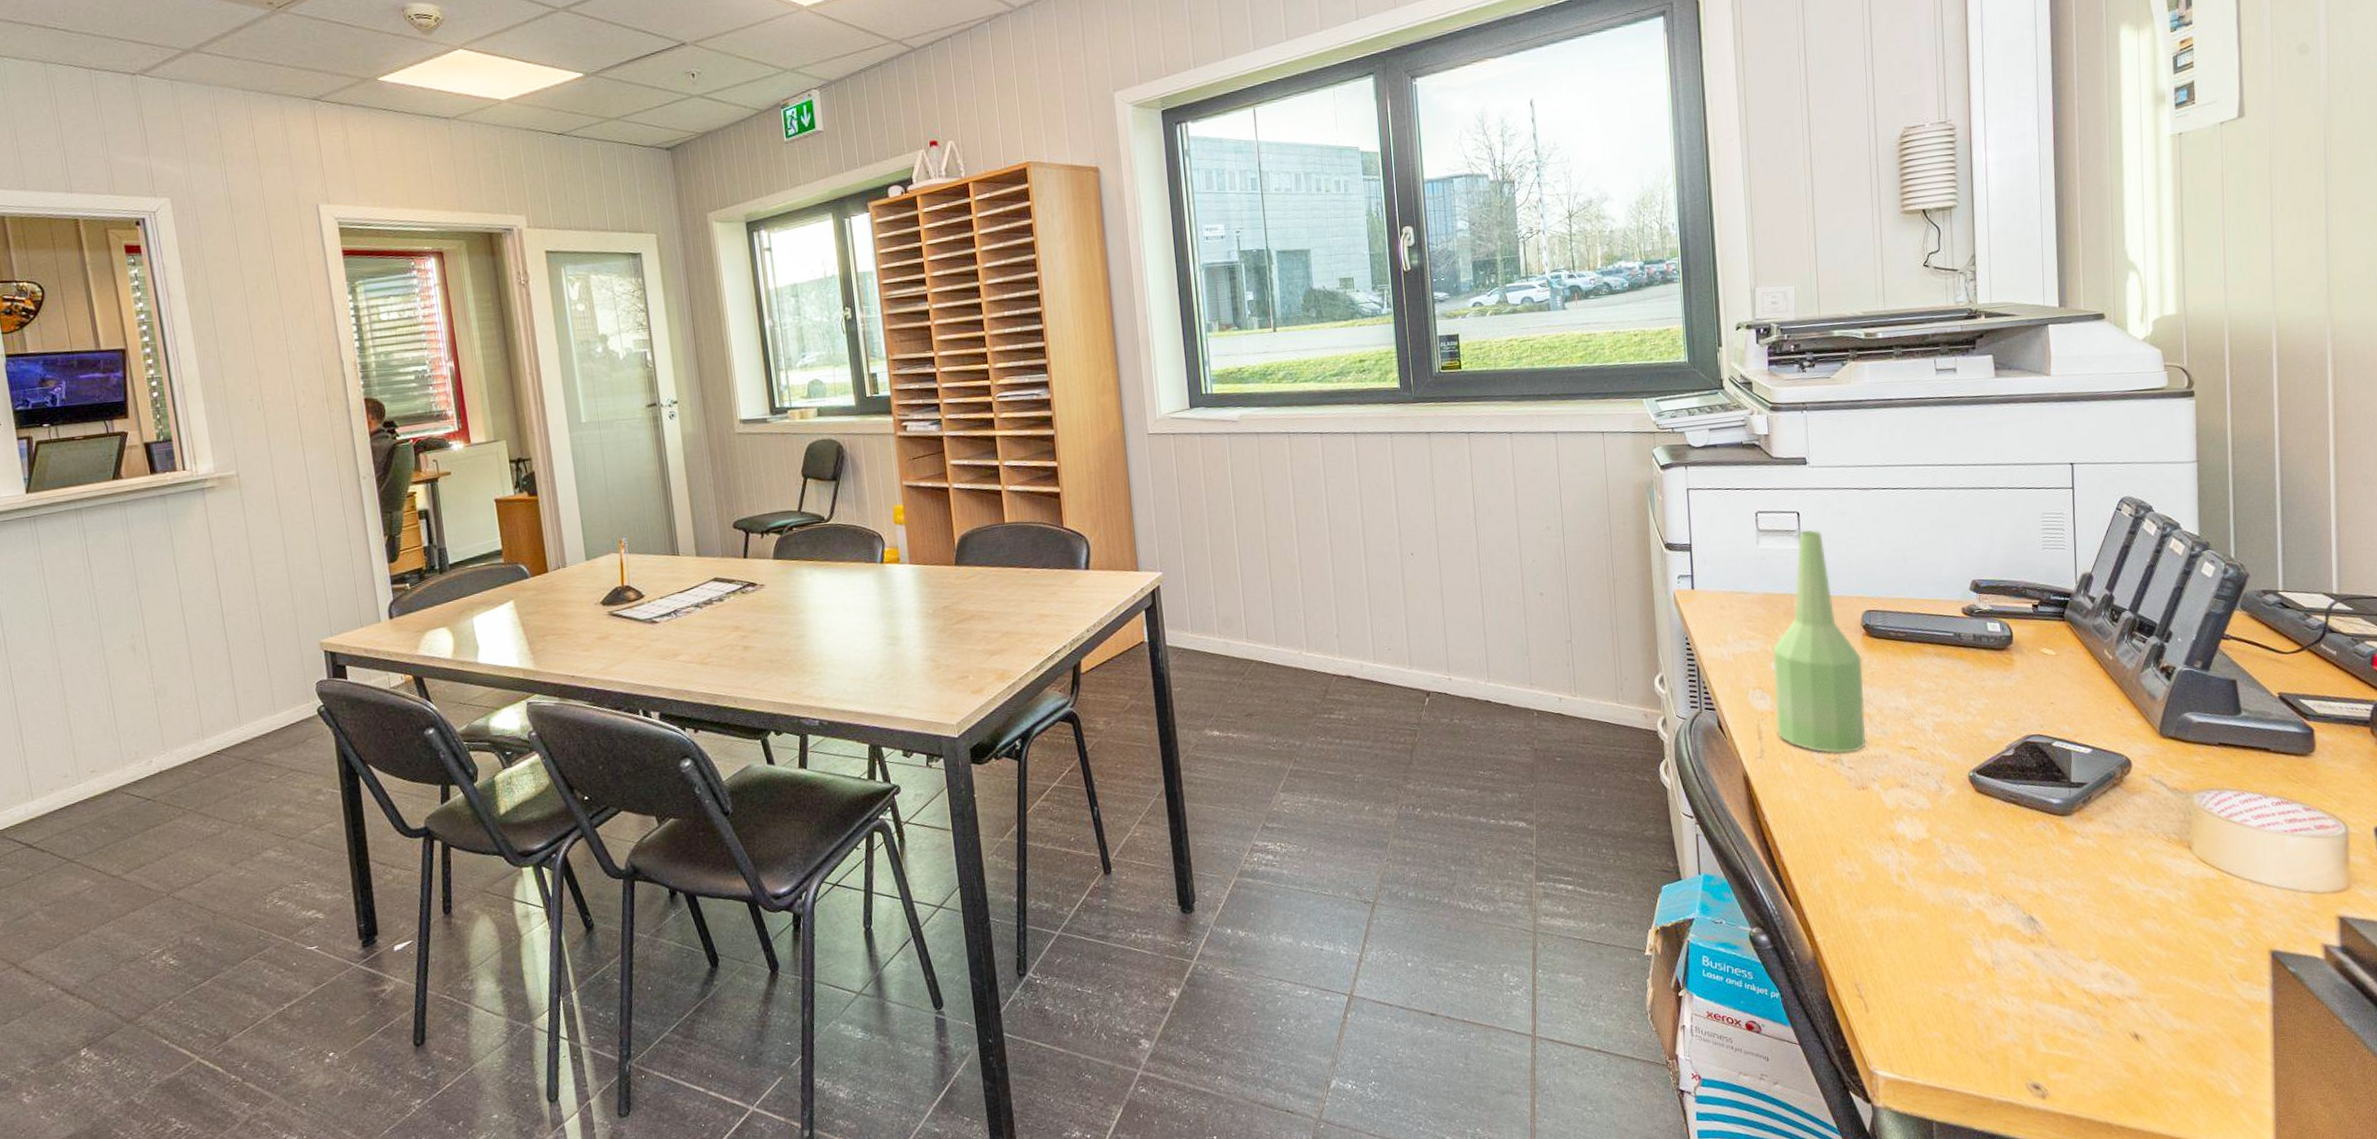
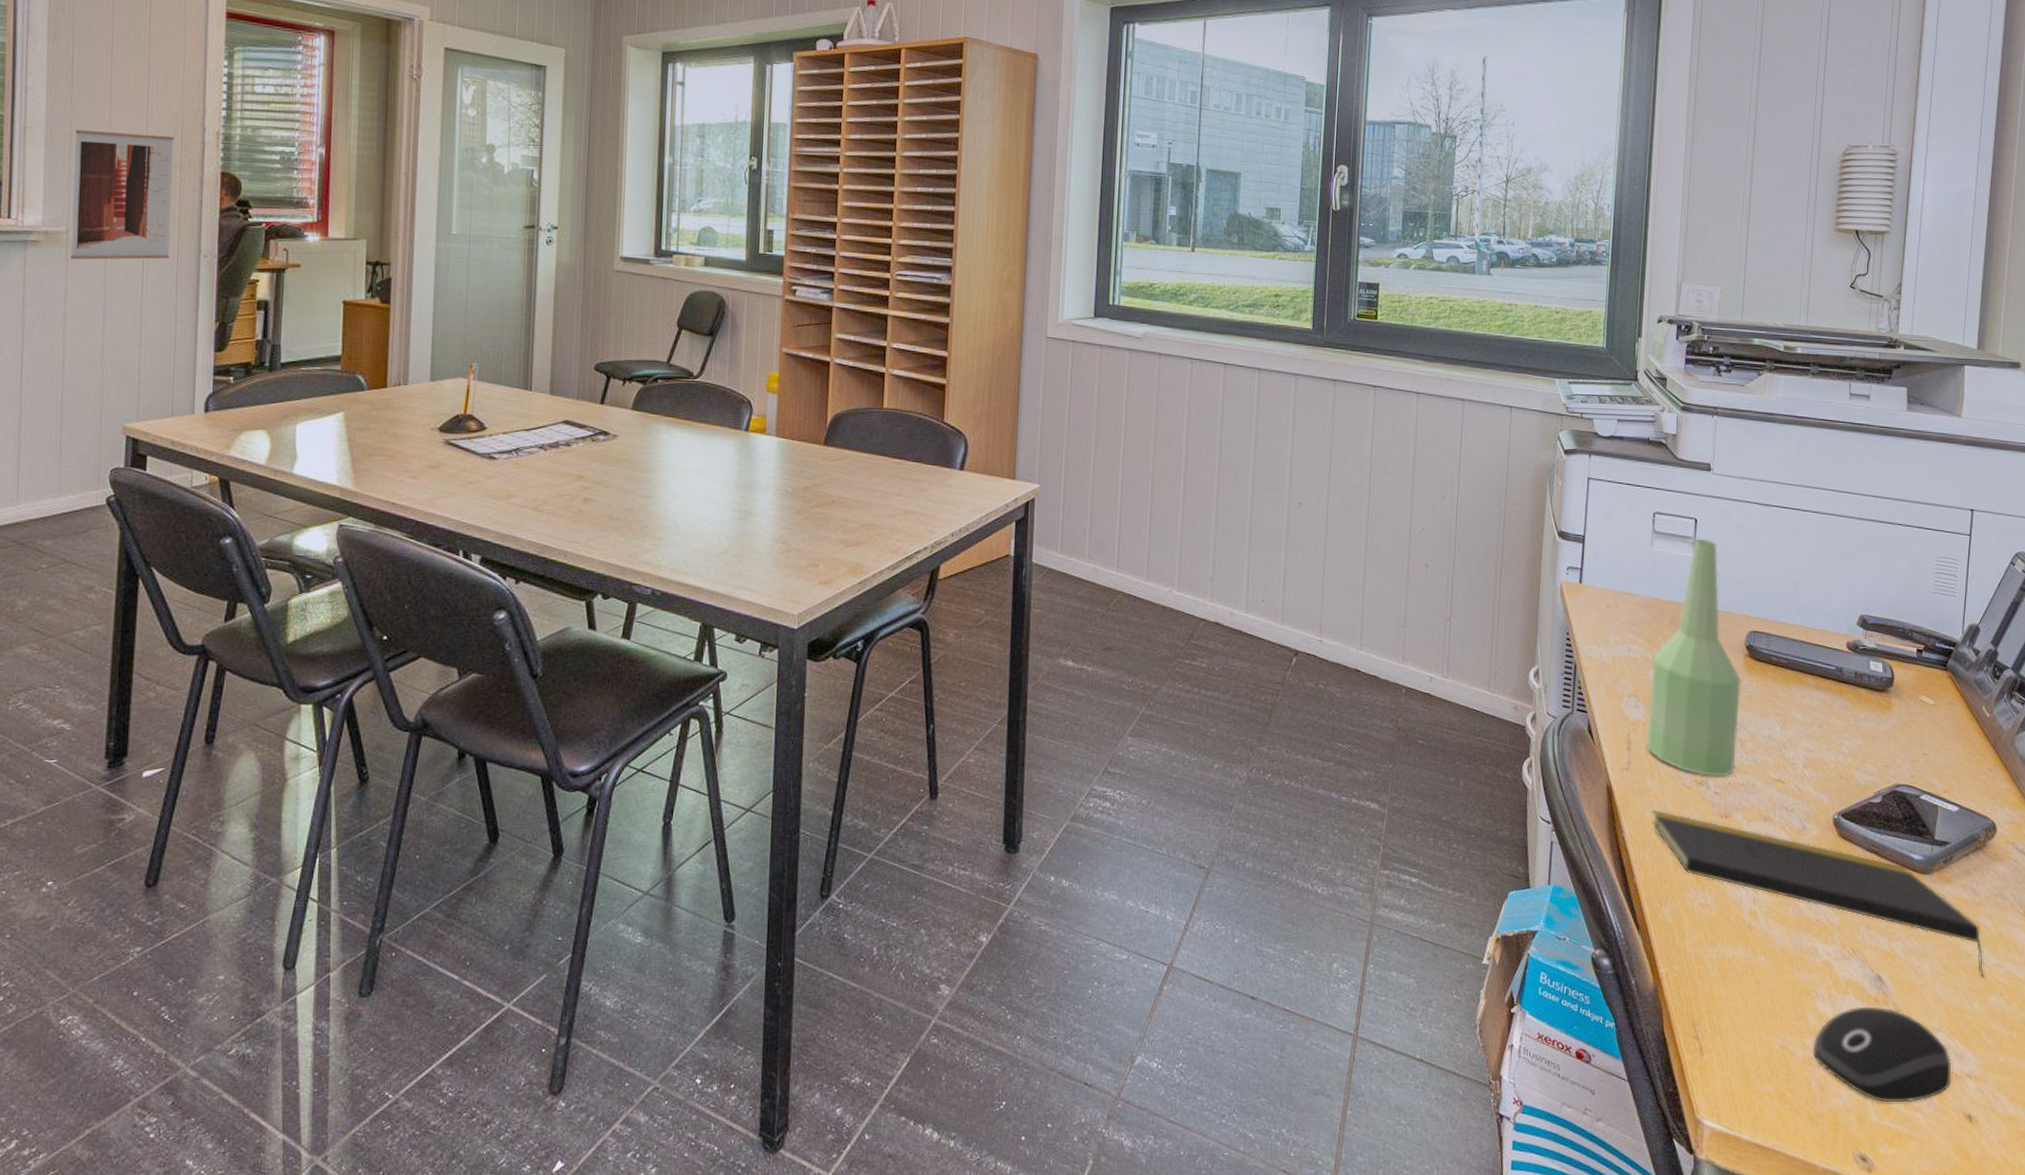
wall art: none [227,373,333,499] -> present [69,129,174,260]
notepad: none [1790,791,2136,906] -> present [1651,810,1985,979]
computer mouse: none [1974,945,2114,1033] -> present [1813,1006,1952,1103]

